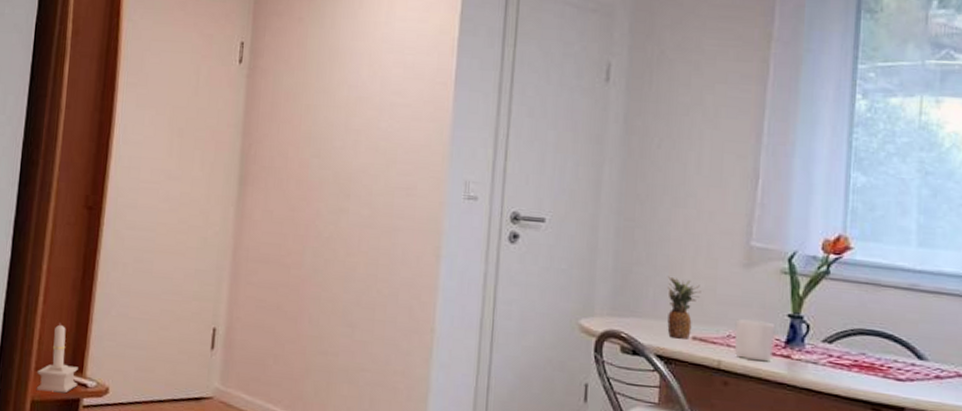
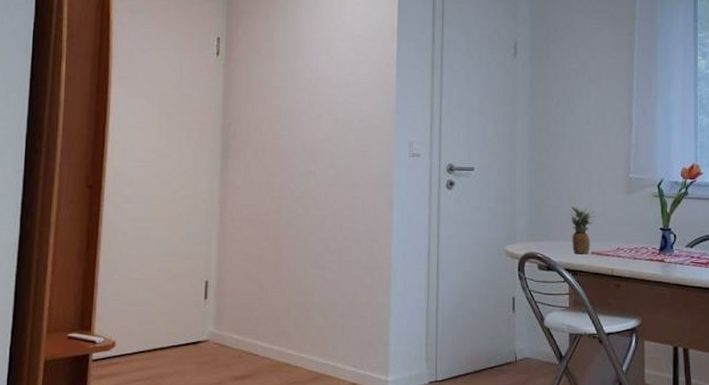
candle: present [36,322,78,394] -> none [48,288,87,351]
mug: present [734,319,776,362] -> none [622,235,652,266]

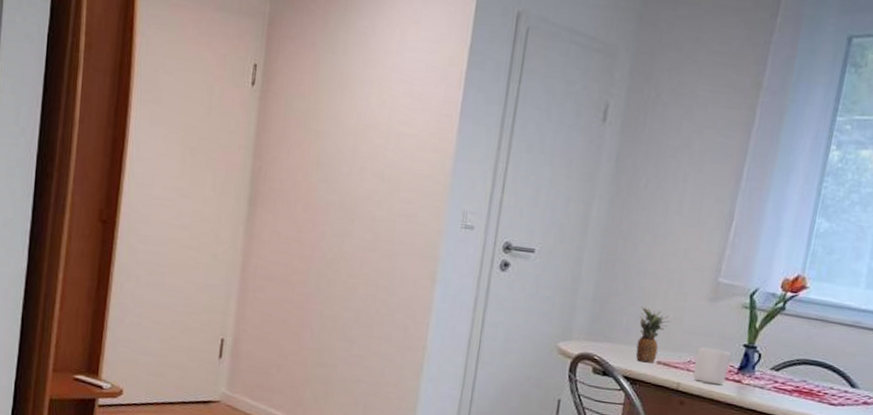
mug: none [622,235,652,266] -> present [693,347,732,385]

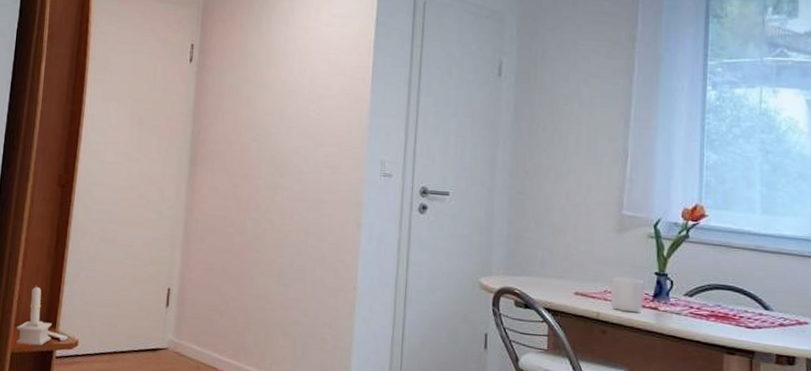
candle: none [54,328,94,394] -> present [15,284,52,346]
fruit: present [635,306,670,364] -> none [552,240,582,295]

